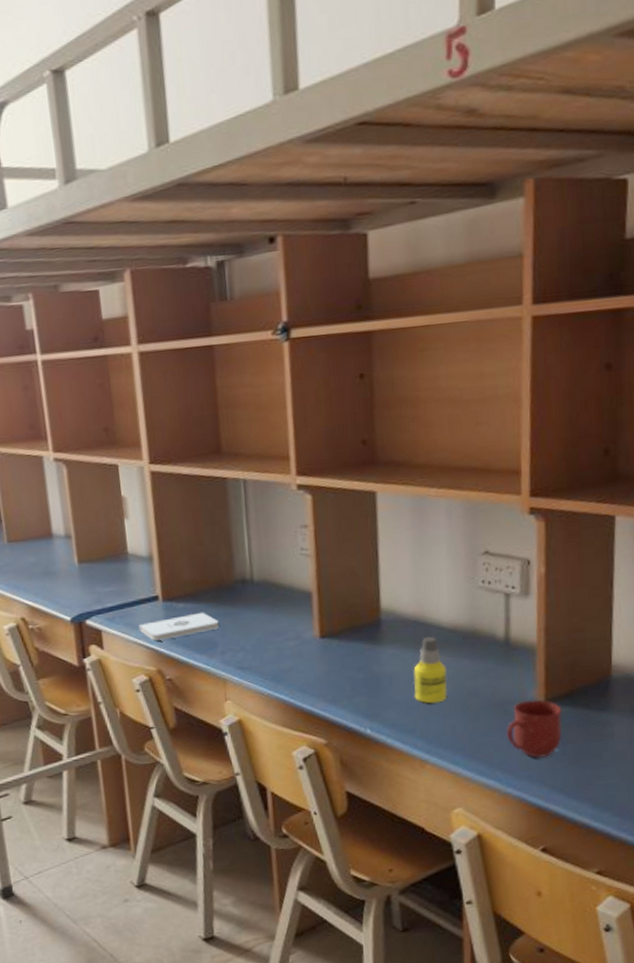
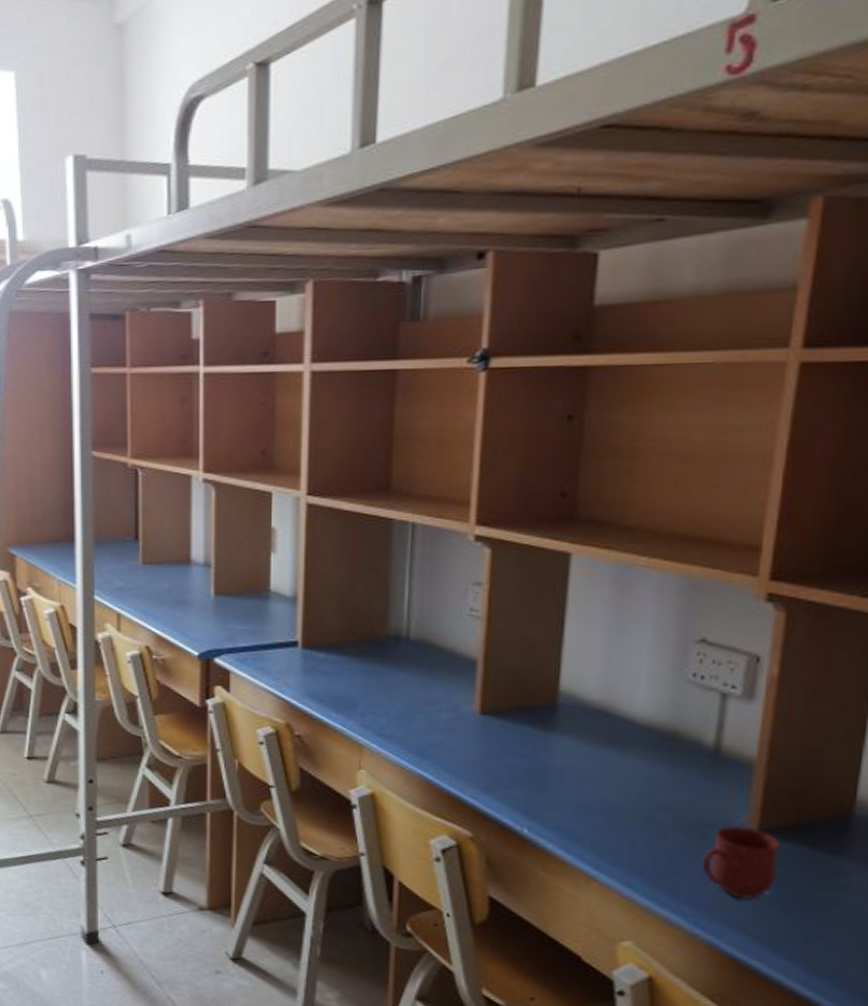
notepad: present [138,612,219,641] -> none [271,666,363,691]
bottle: present [413,636,448,704] -> none [588,731,634,812]

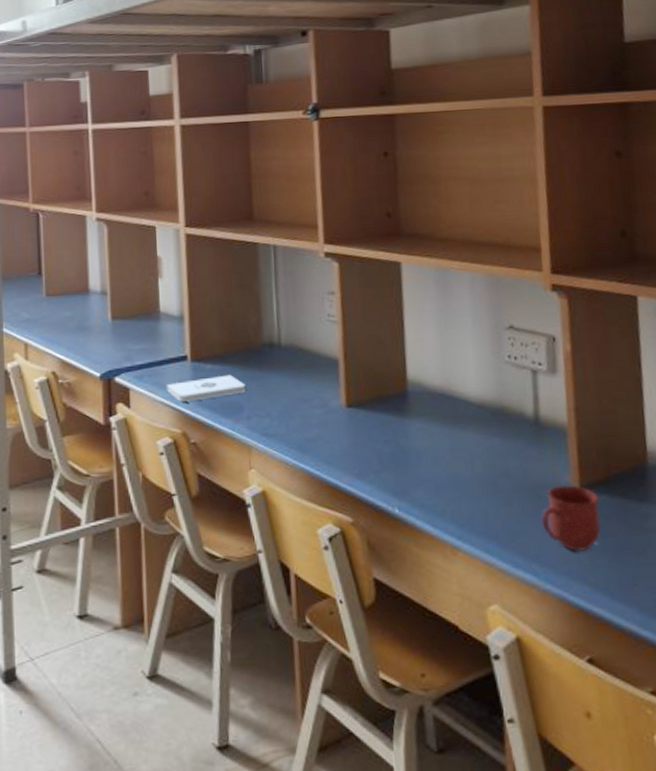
notepad: none [271,666,363,691] -> present [166,374,246,402]

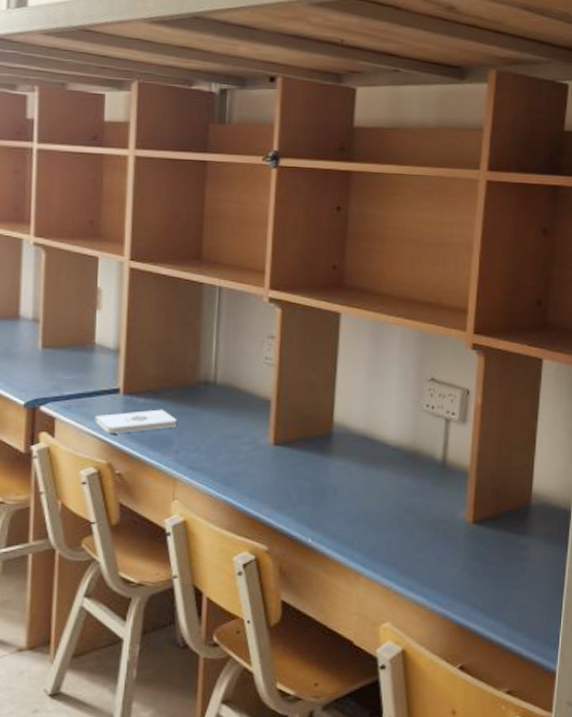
mug: present [541,485,601,551] -> none [436,520,487,577]

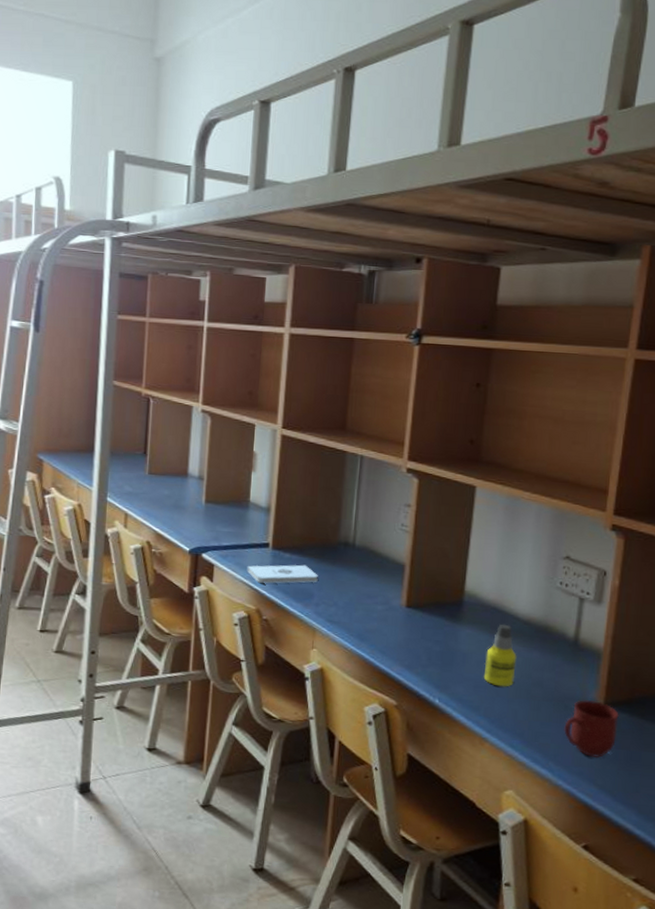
bottle: none [356,452,388,517] -> present [483,624,517,687]
mug: none [436,520,487,577] -> present [564,700,619,758]

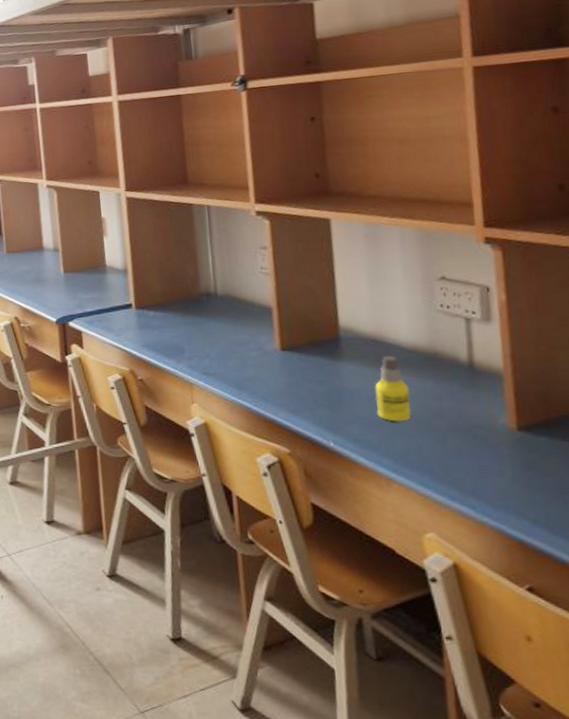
notepad: present [247,564,318,584] -> none [114,320,186,344]
mug: present [564,700,619,758] -> none [477,426,540,488]

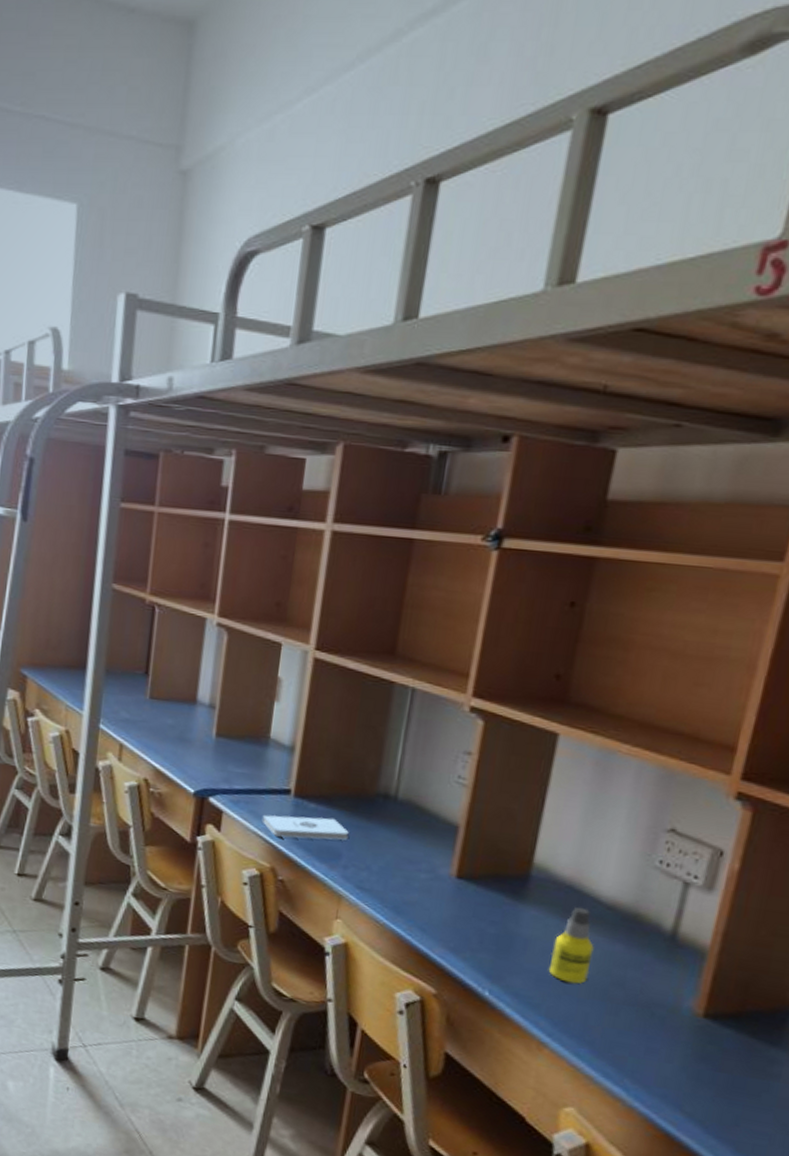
notepad: none [114,320,186,344] -> present [262,814,349,840]

